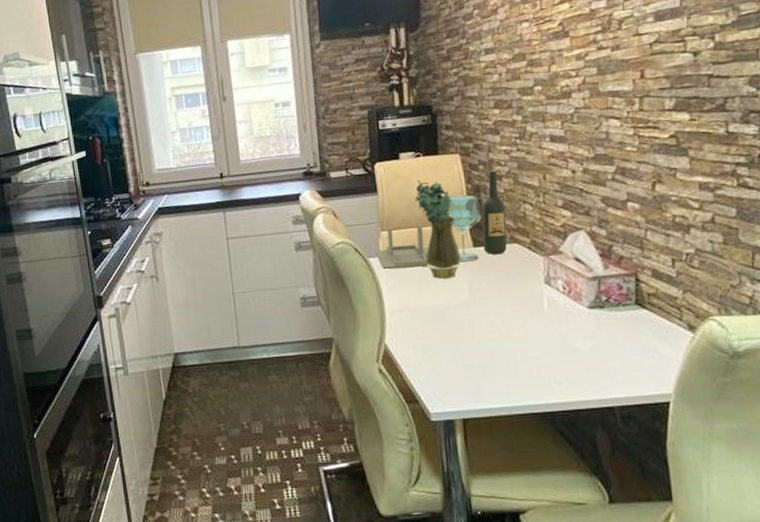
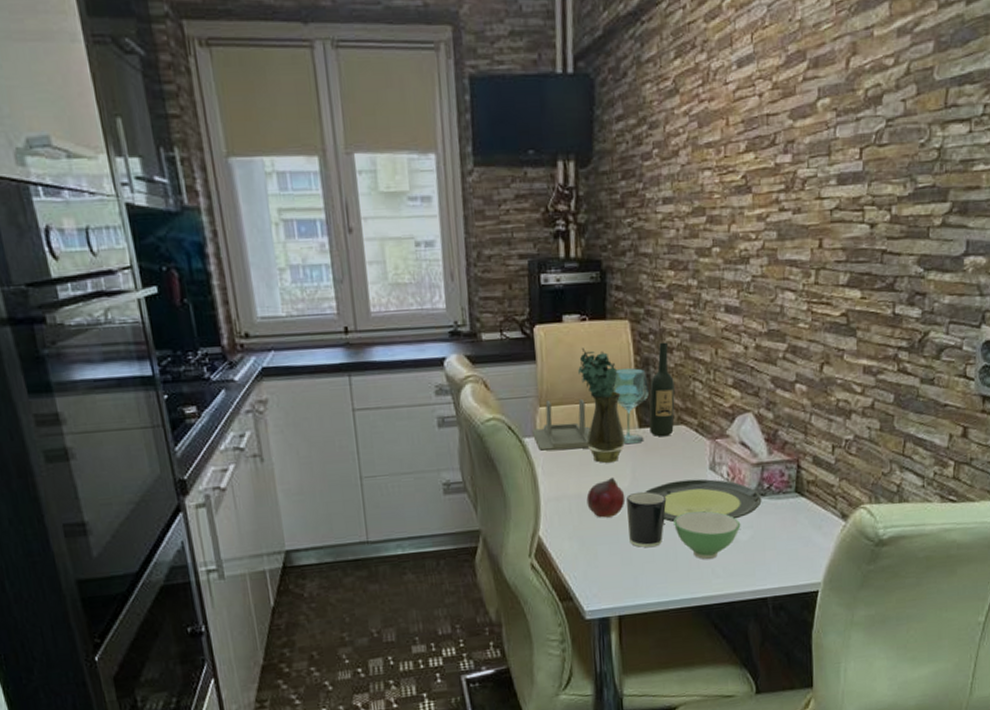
fruit: none [427,291,464,328] -> present [586,477,626,518]
mug: none [465,304,505,356] -> present [627,491,667,548]
plate: none [482,292,601,332] -> present [645,479,762,522]
bowl: none [512,322,581,369] -> present [674,510,741,560]

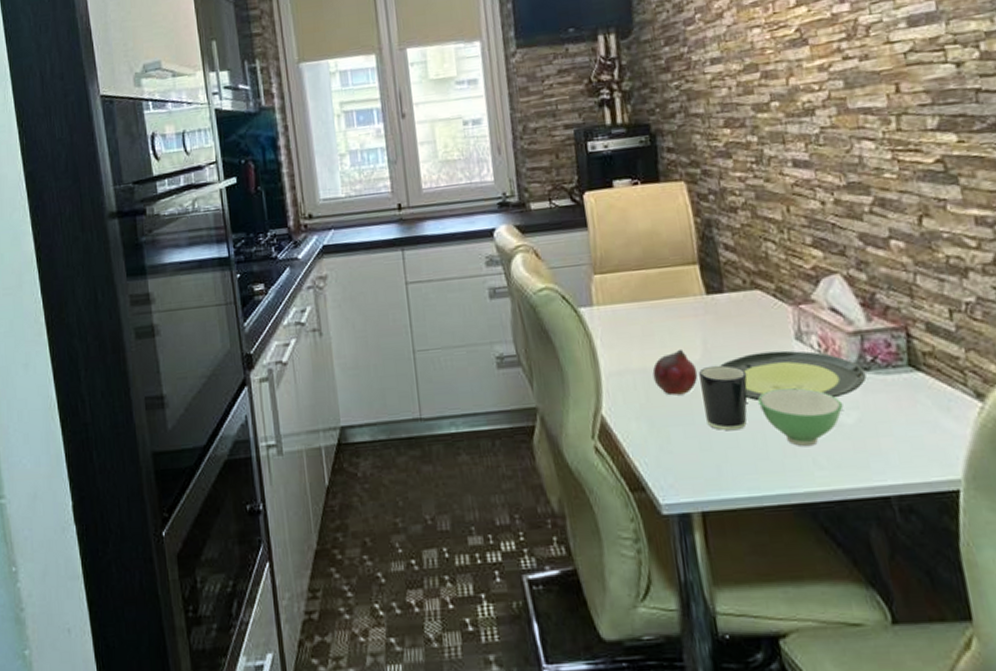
napkin holder: present [531,398,590,451] -> none [587,264,652,321]
vase: present [578,348,625,463] -> none [633,212,692,334]
wine glass: present [612,368,649,444] -> none [671,230,715,313]
wine bottle: present [649,342,675,437] -> none [714,201,747,304]

